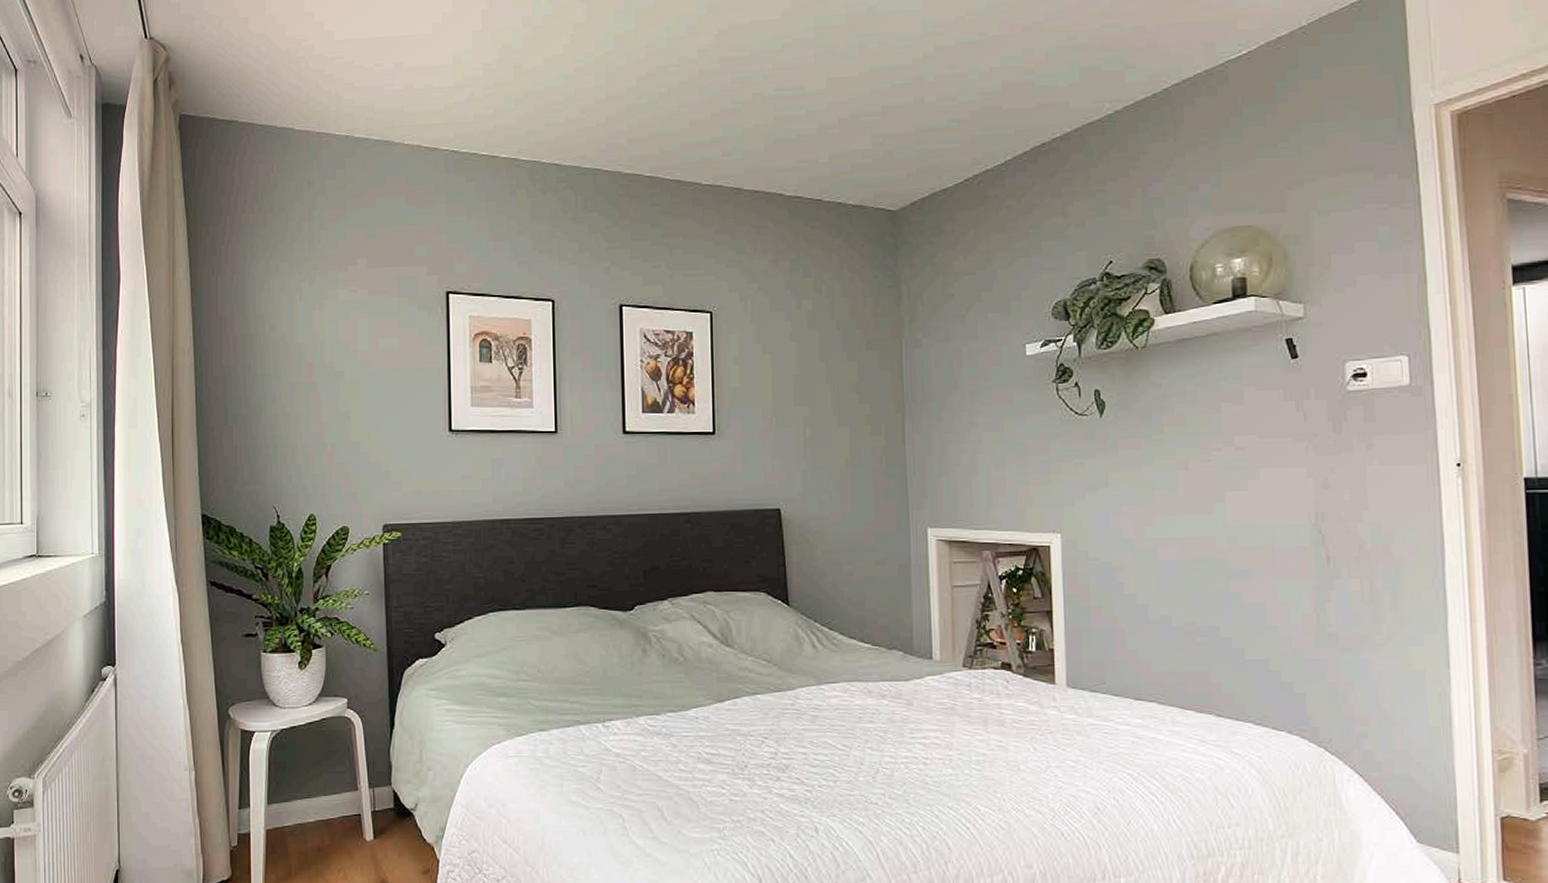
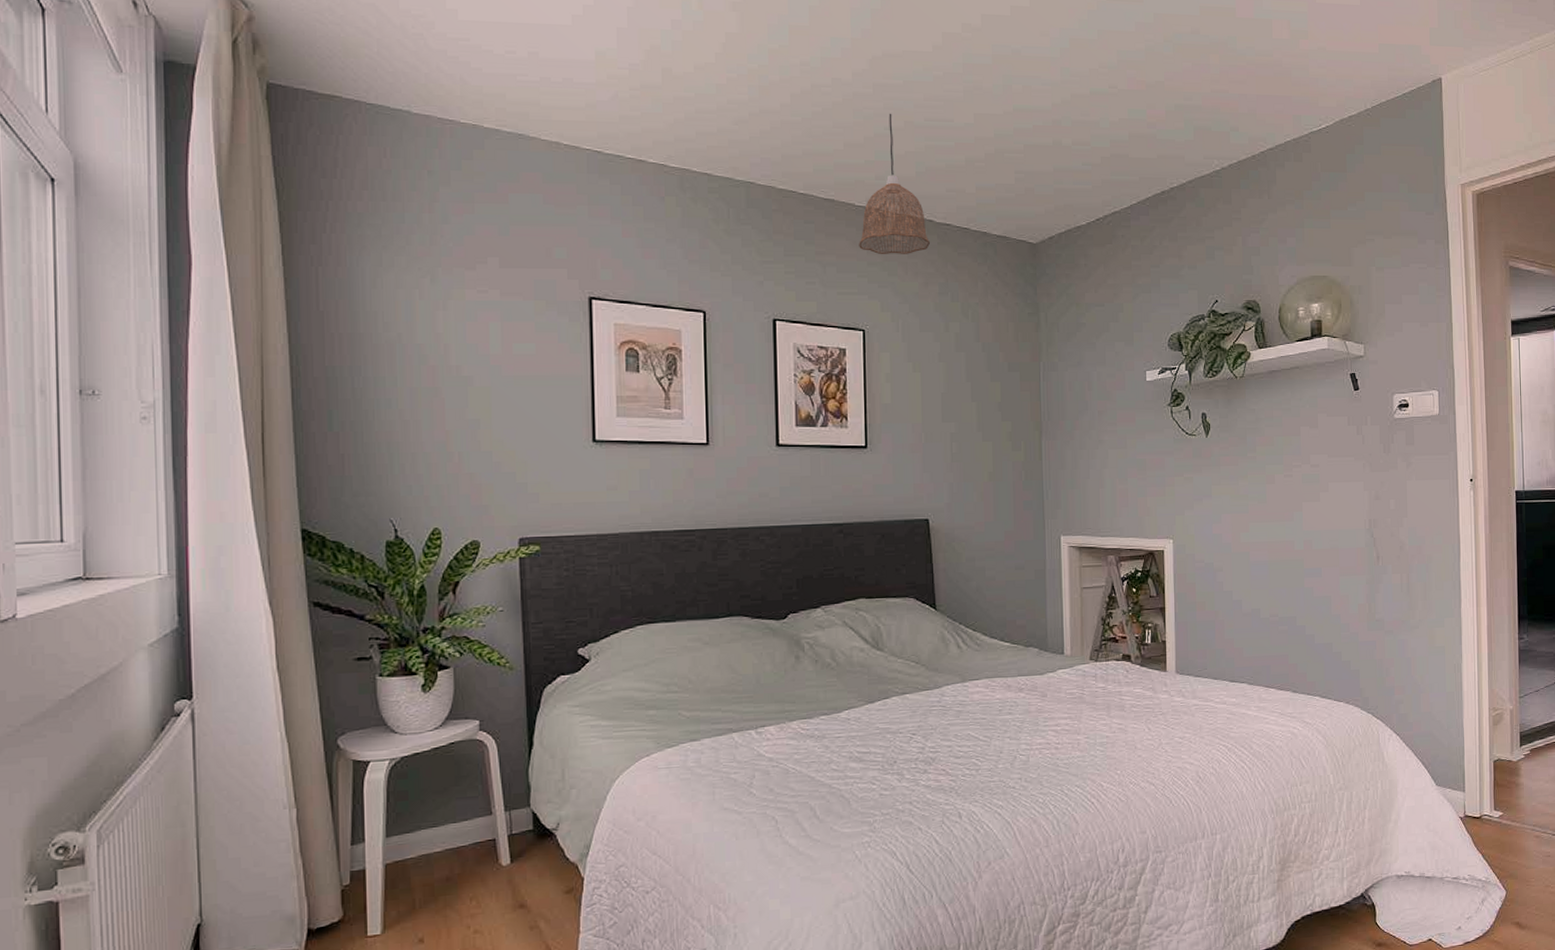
pendant lamp: none [706,86,780,233] -> present [859,113,930,254]

